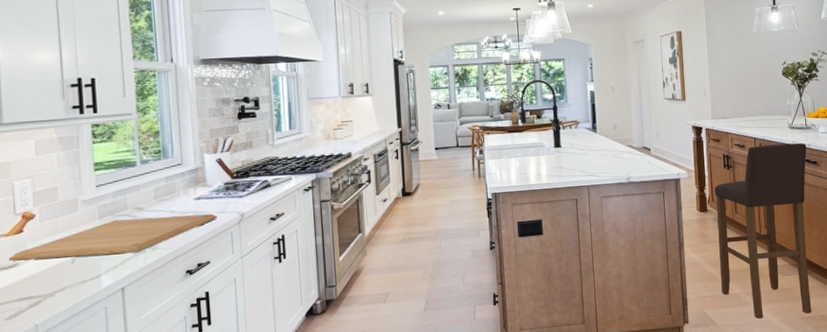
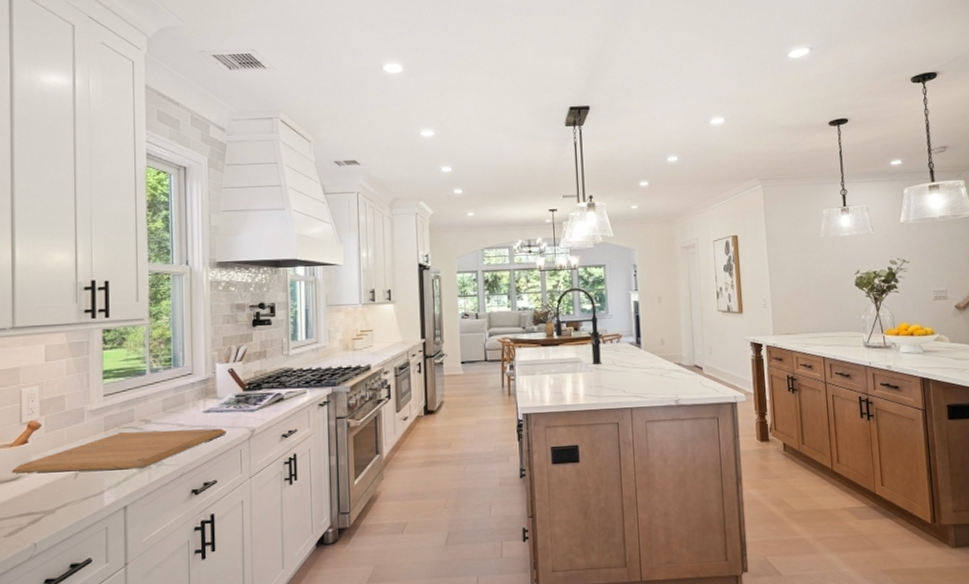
bar stool: present [714,142,812,318] -> none [777,364,897,569]

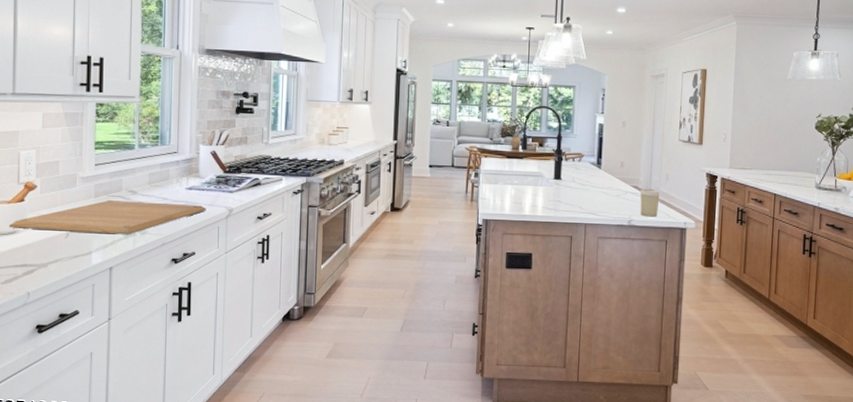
cup: none [684,365,706,395] -> present [639,189,660,218]

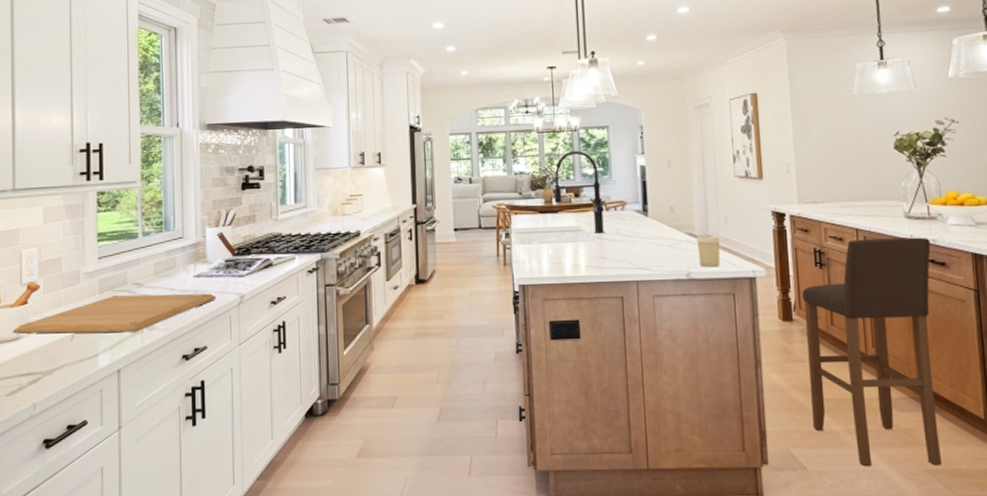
bar stool: none [718,203,834,391] -> present [802,237,943,466]

